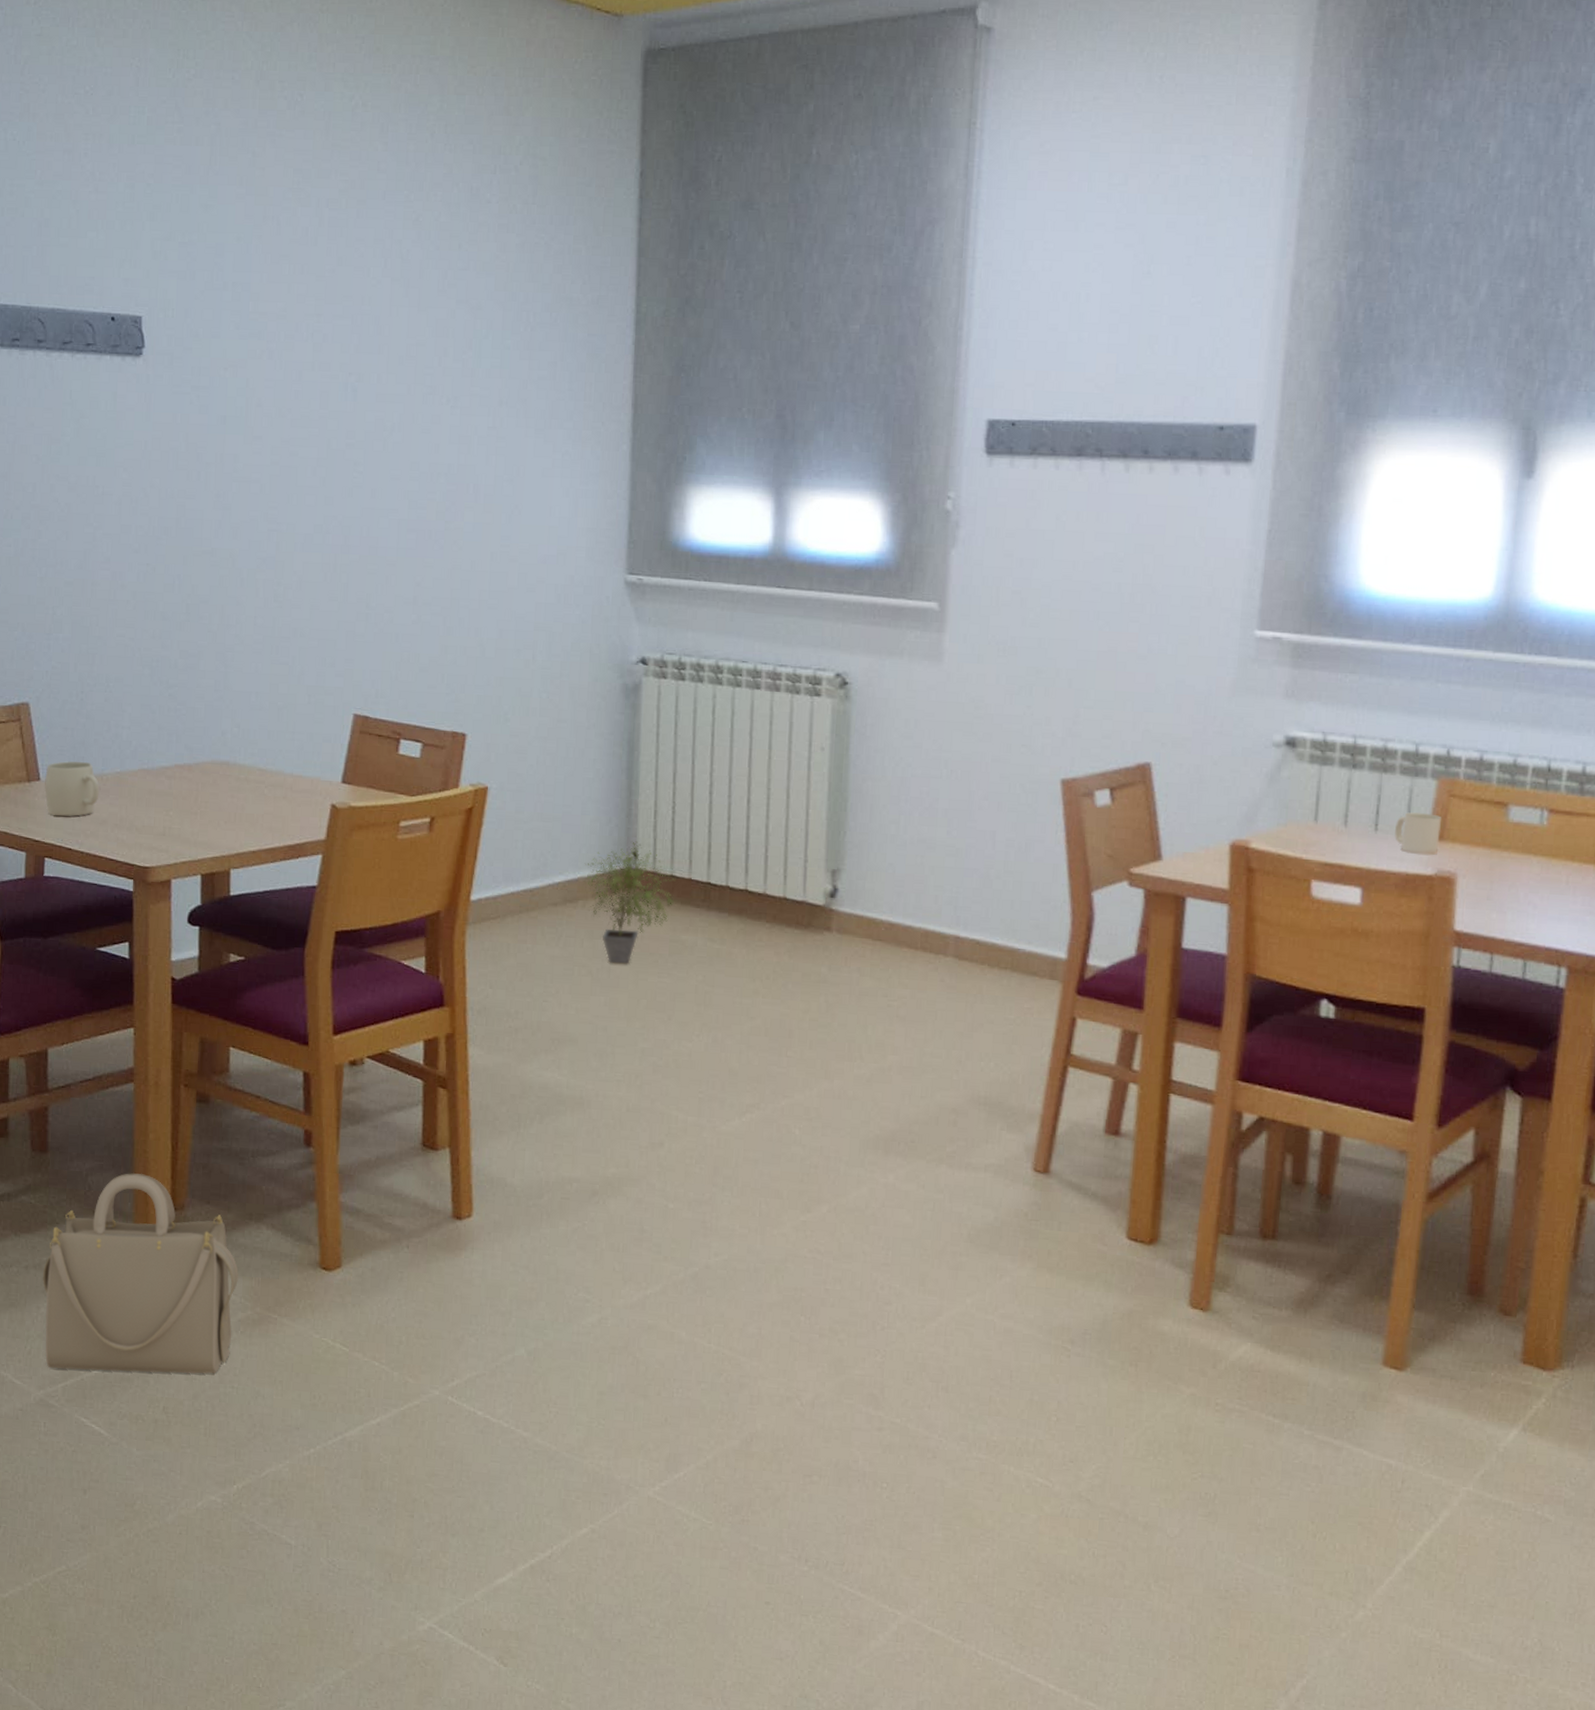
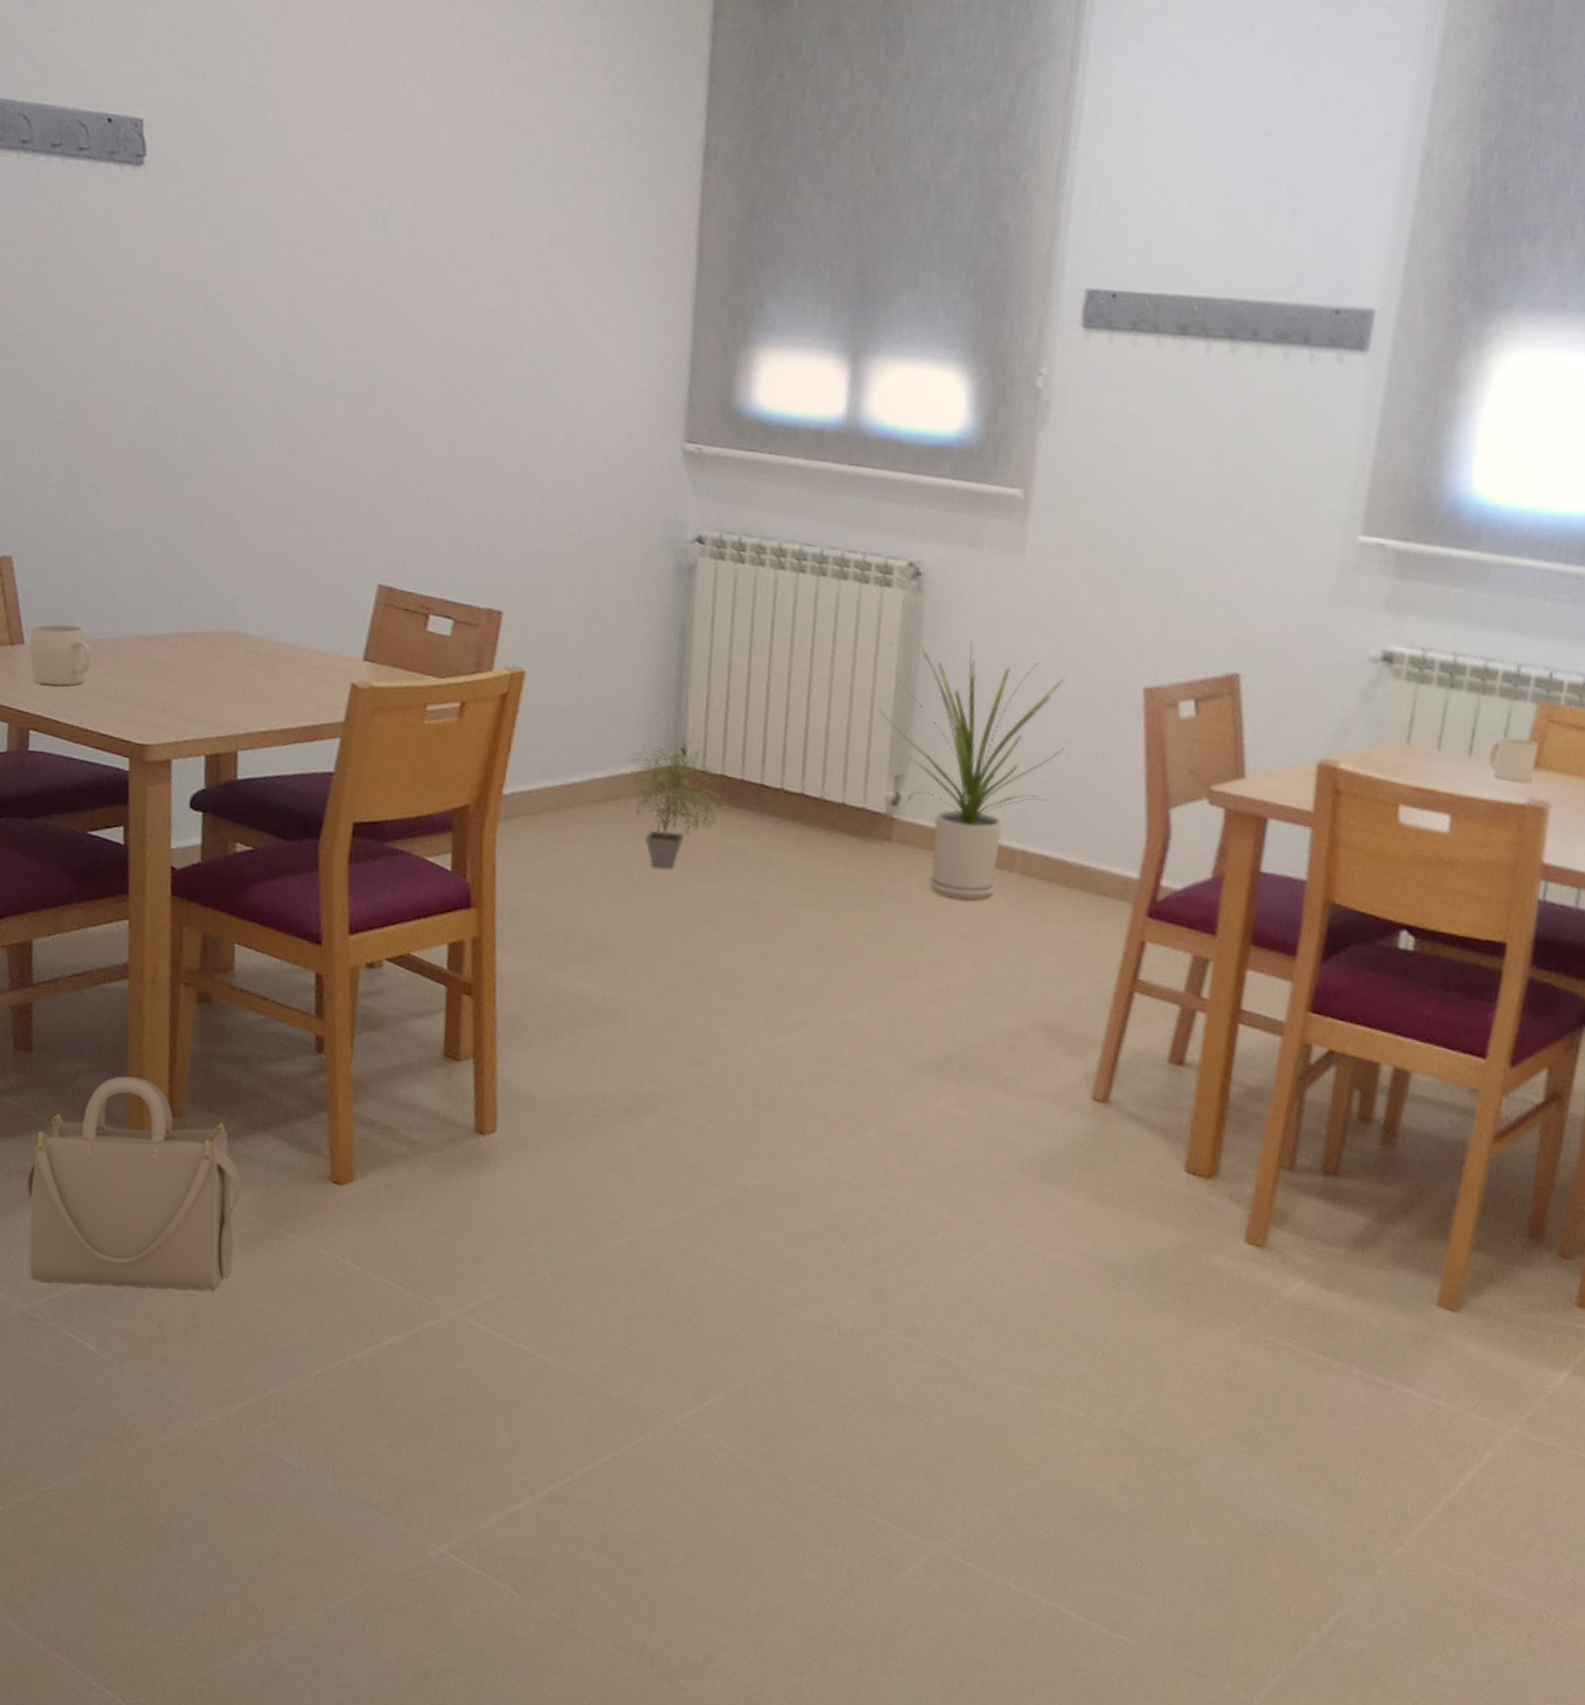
house plant: none [815,743,989,985] -> present [880,640,1065,901]

